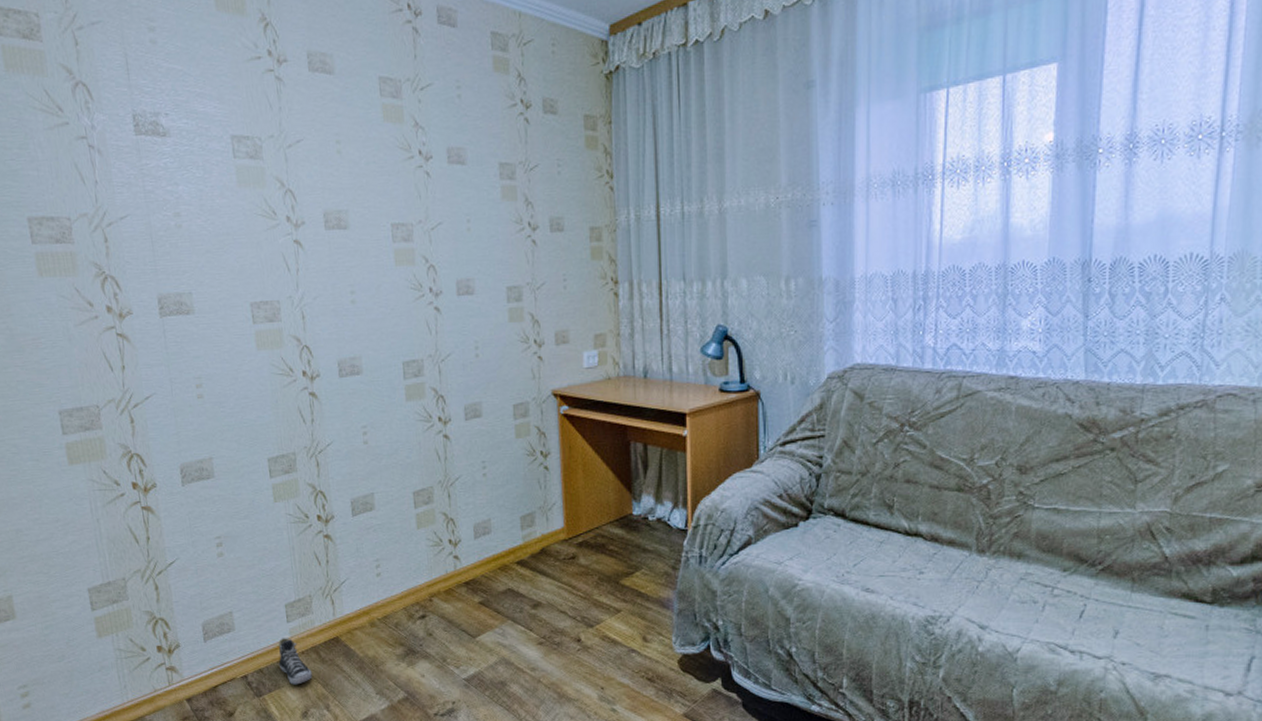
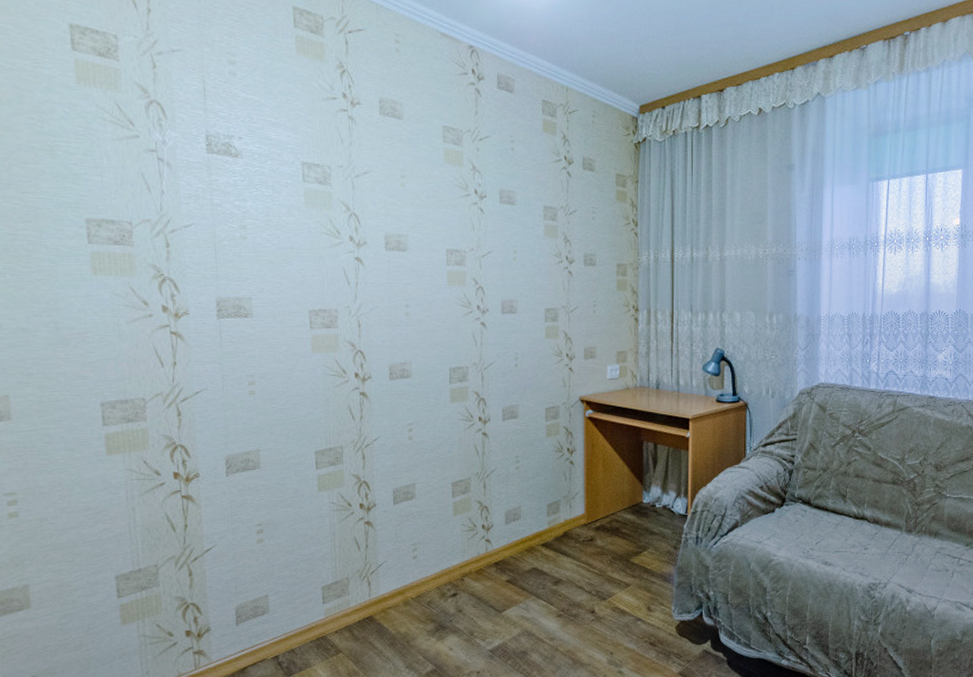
sneaker: present [278,638,312,685] -> none [311,618,344,663]

